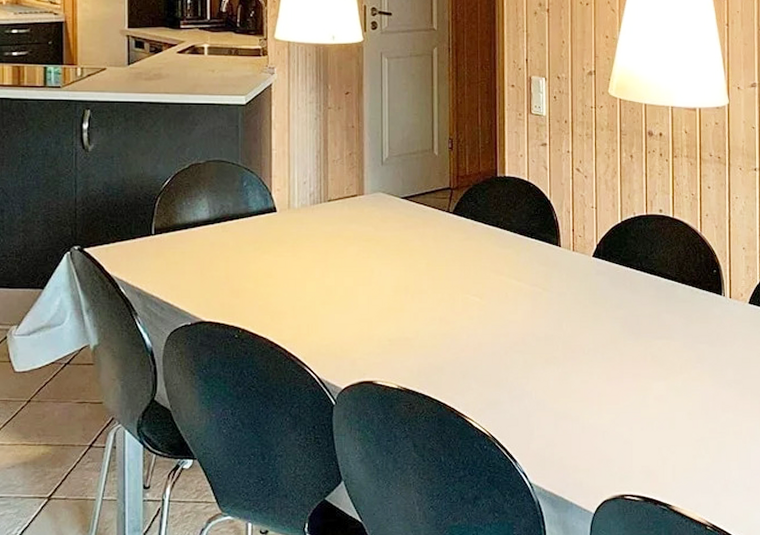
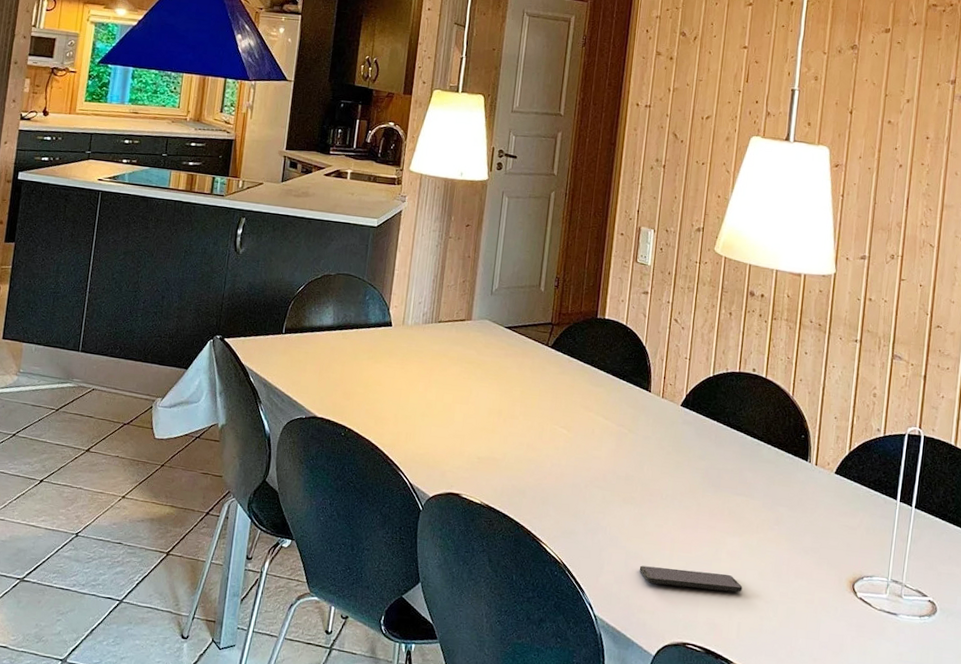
smartphone: none [569,419,673,441] -> present [639,565,743,593]

